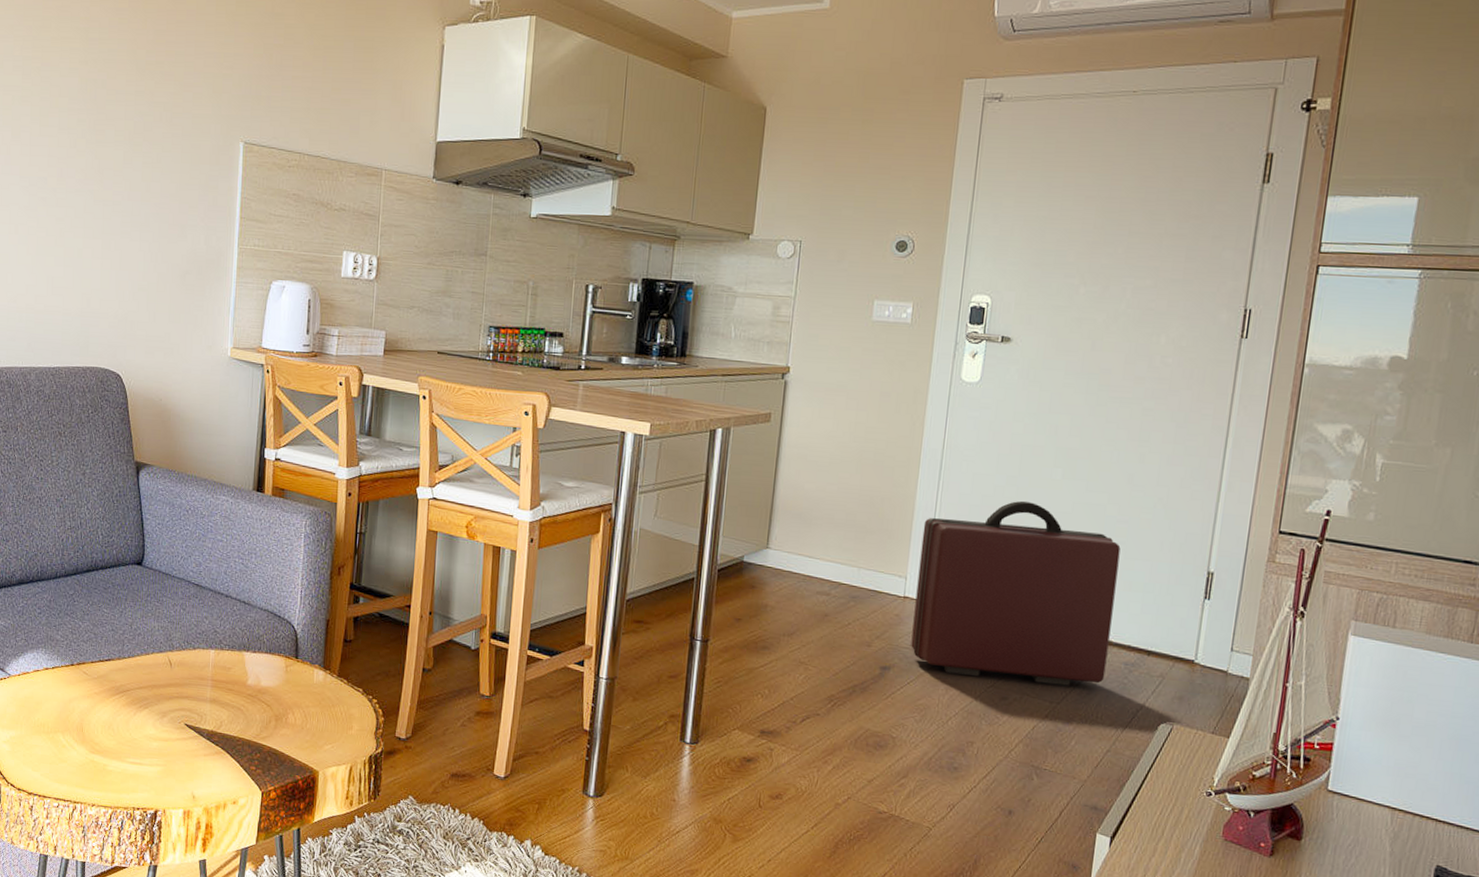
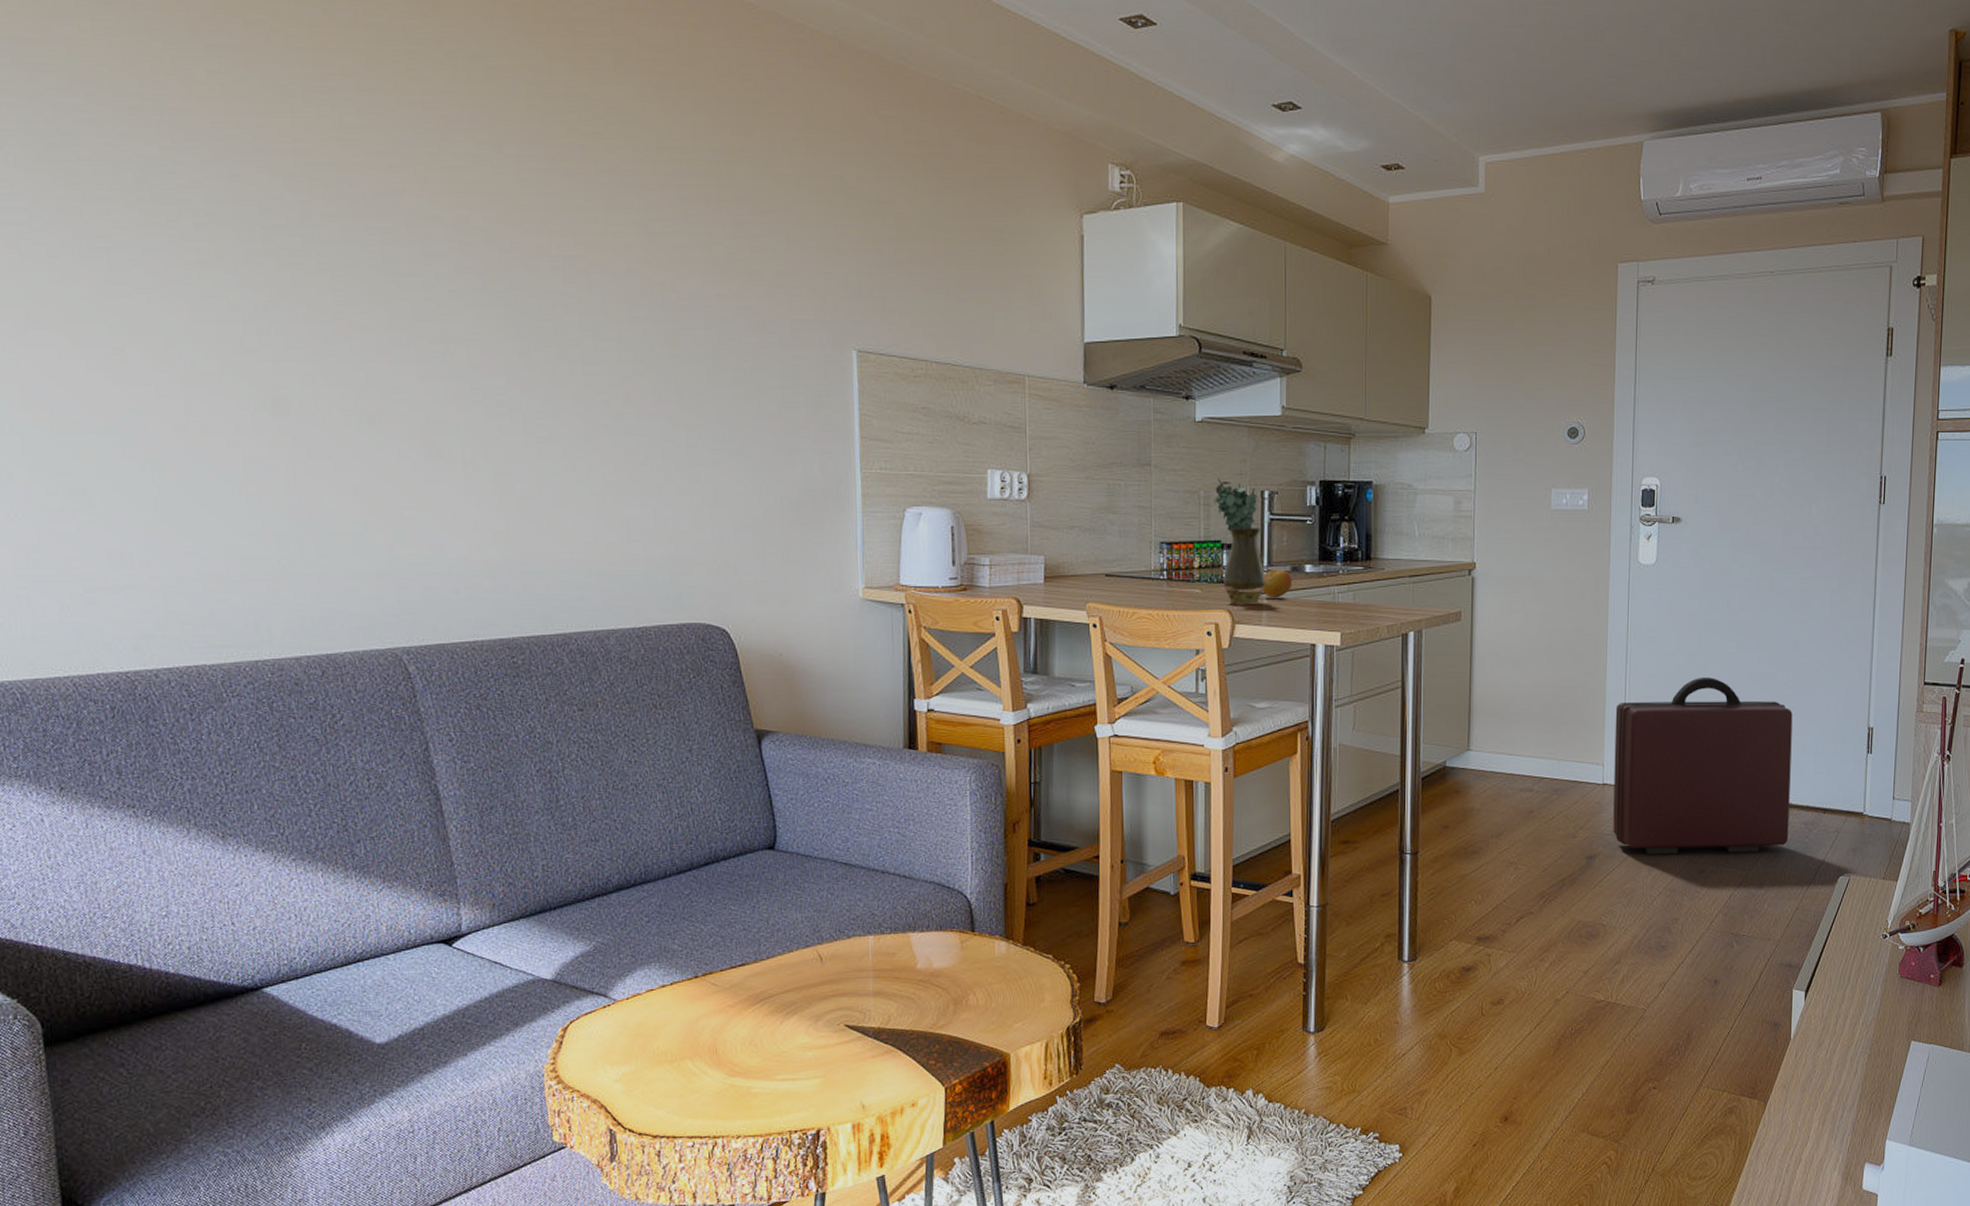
vase: none [541,270,584,390] -> present [1214,478,1265,604]
fruit: none [579,357,609,386] -> present [1262,568,1293,598]

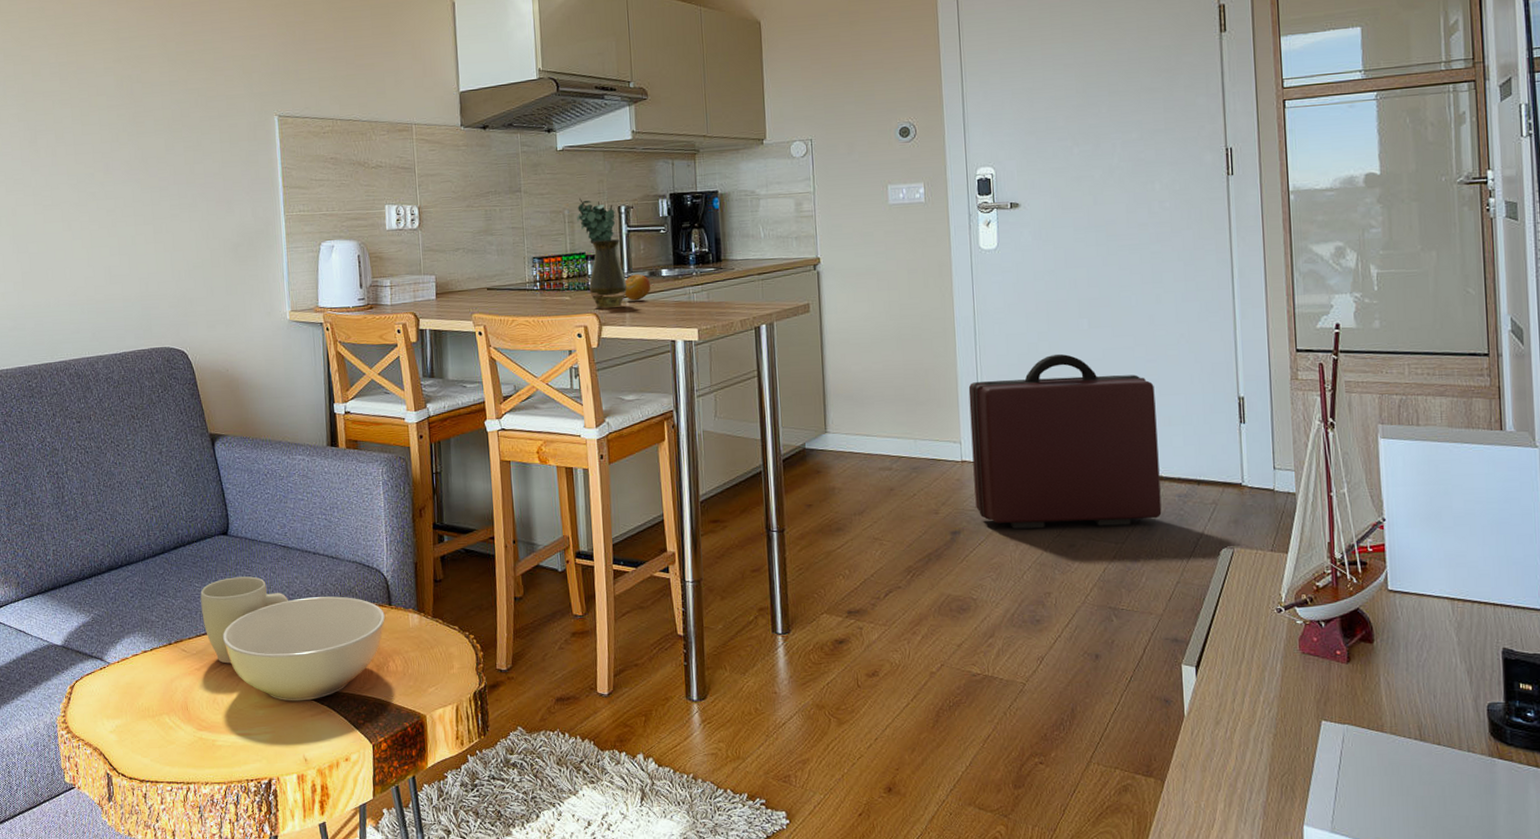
mug: none [737,898,850,999] -> present [200,576,289,664]
bowl: none [763,921,966,1041] -> present [222,596,385,701]

